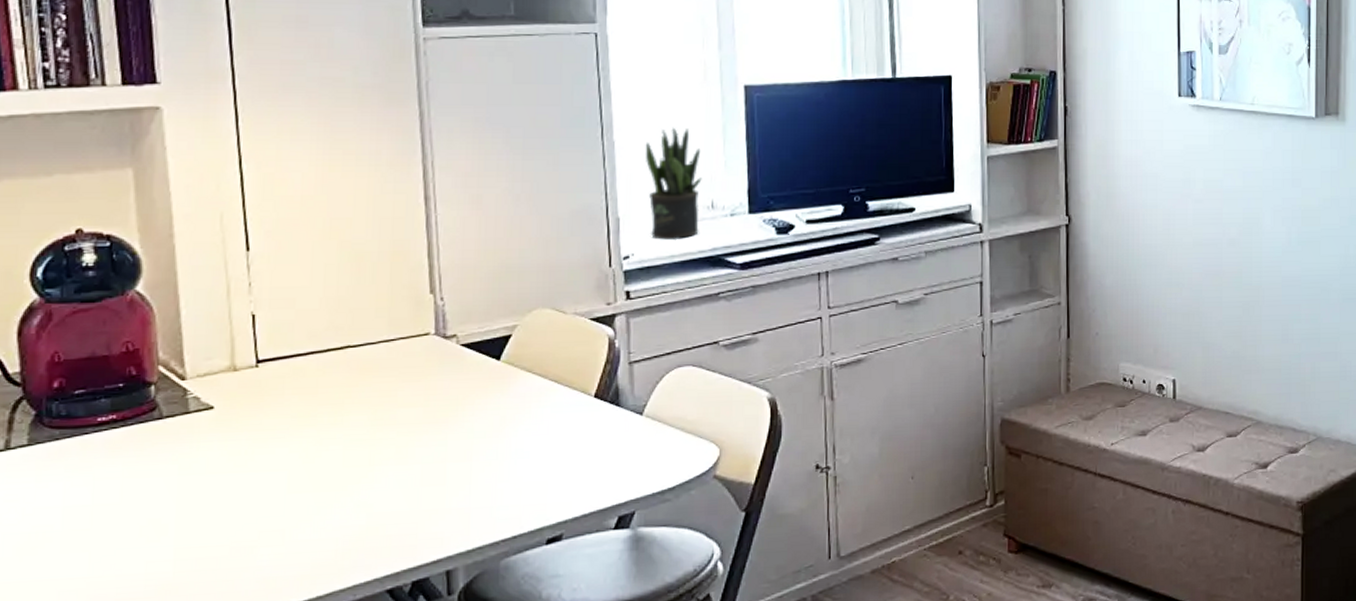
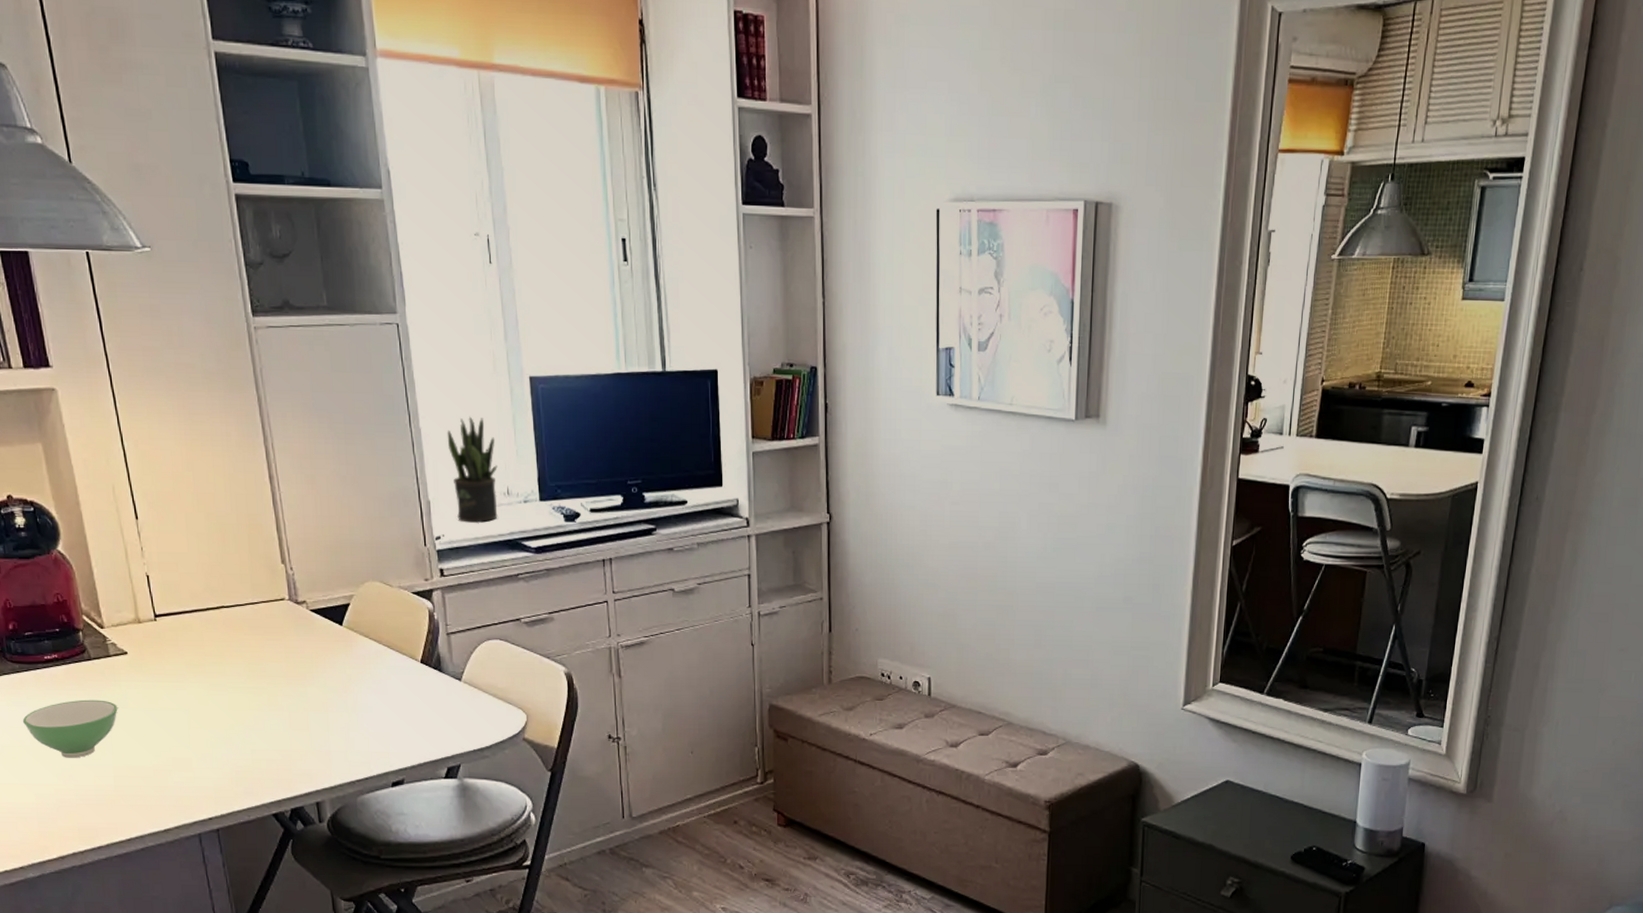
bowl: none [53,466,192,542] -> present [22,699,118,758]

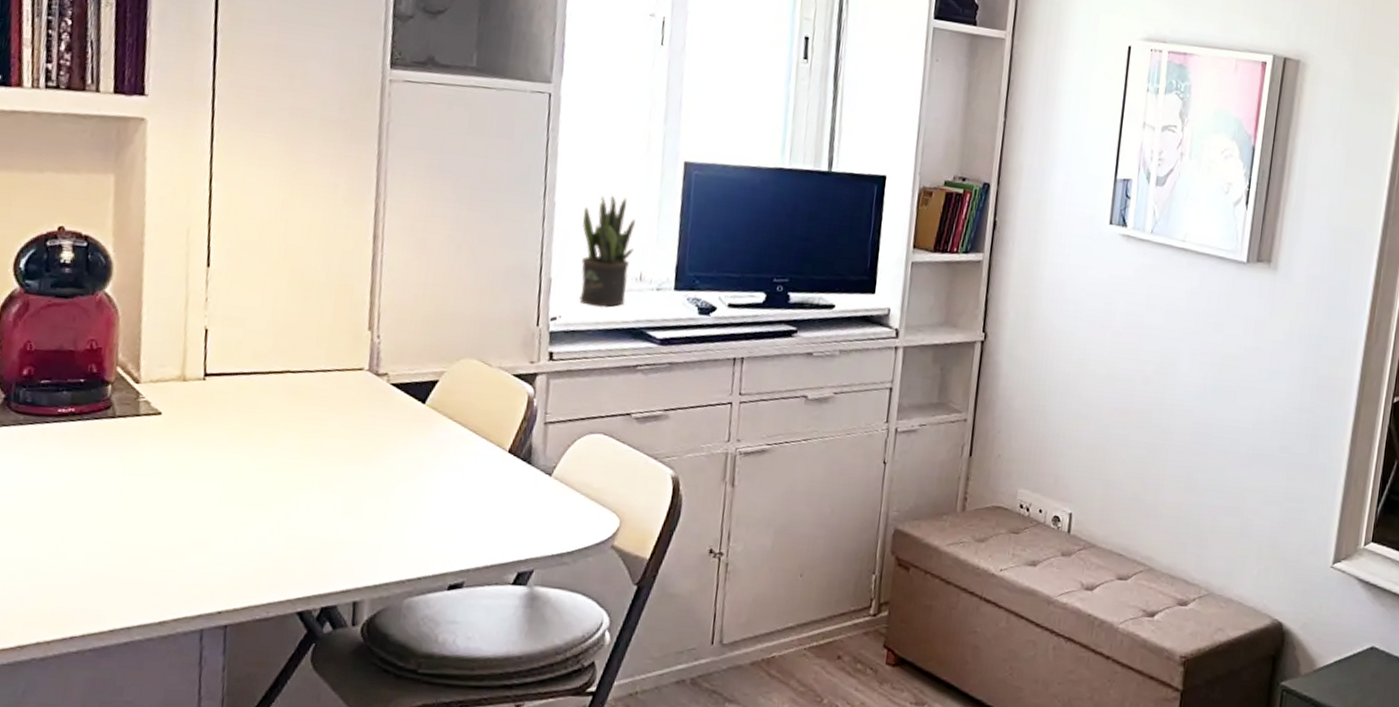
bowl: present [22,699,118,758] -> none [11,462,135,530]

